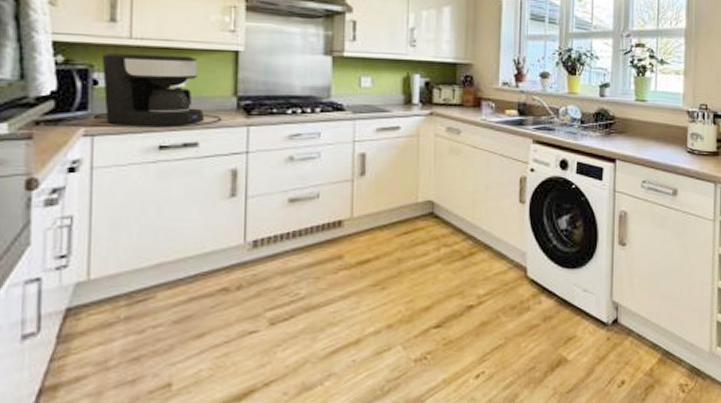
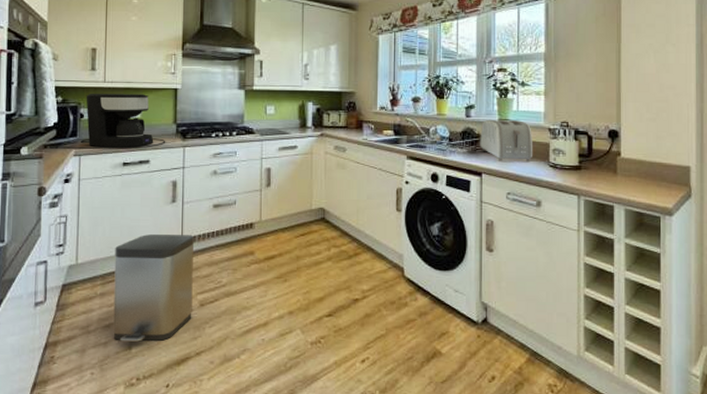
pedal bin: none [144,237,261,377] -> present [113,234,194,342]
toaster: none [614,99,671,148] -> present [480,119,534,163]

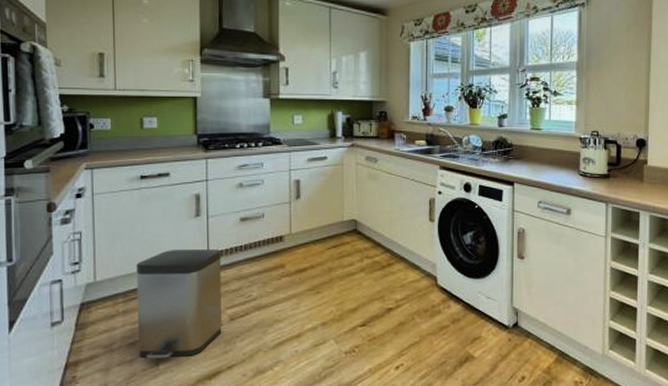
coffee maker: present [47,93,166,149] -> none [54,101,187,162]
toaster: present [480,119,534,163] -> none [512,128,565,172]

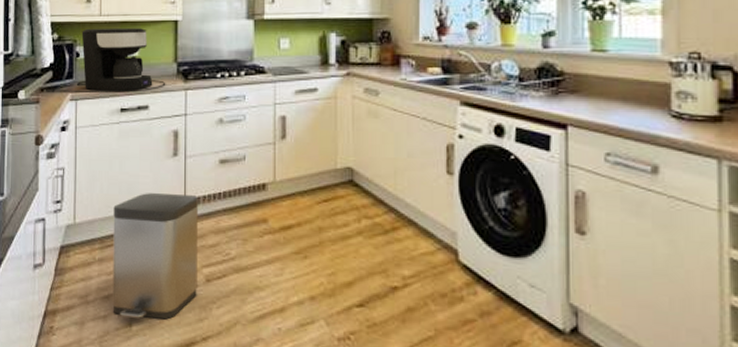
coffee maker: none [54,101,187,162] -> present [44,27,166,93]

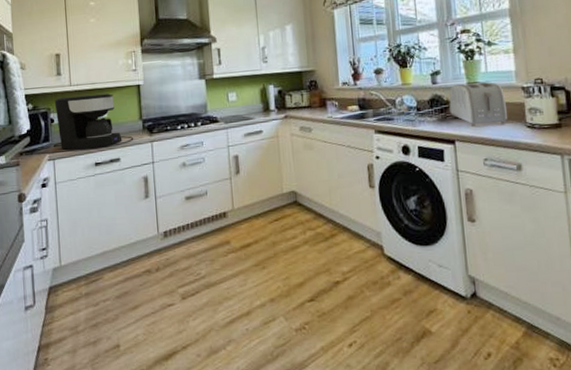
pedal bin: present [112,193,198,320] -> none [95,229,175,340]
toaster: none [564,50,646,111] -> present [449,82,508,127]

